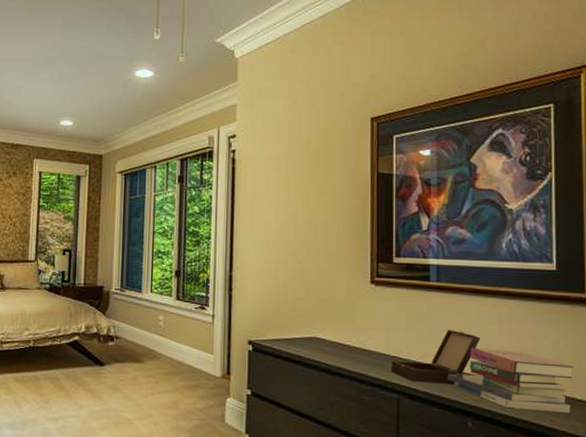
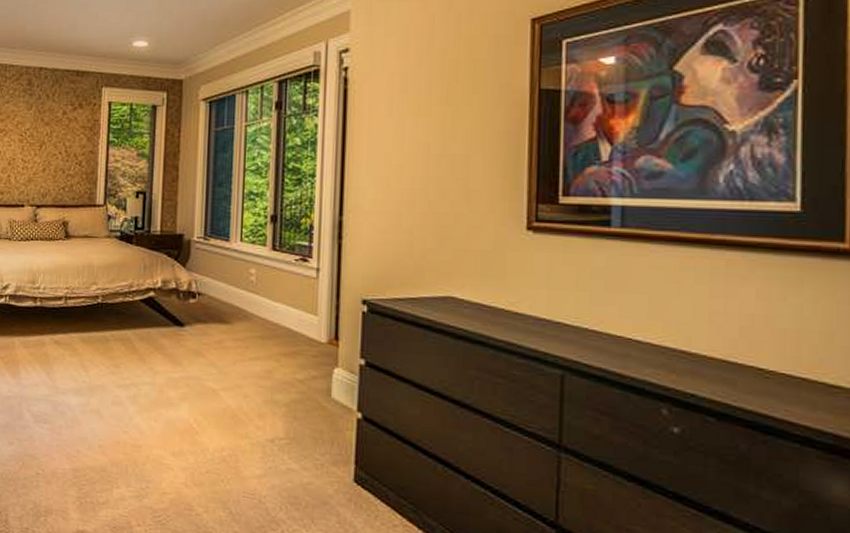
jewelry box: present [390,330,481,385] -> none [552,289,684,360]
books: present [447,347,574,413] -> none [633,312,825,402]

